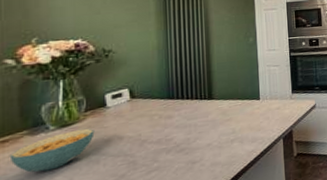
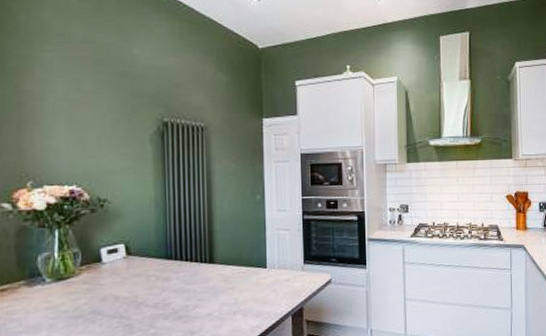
cereal bowl: present [9,128,95,173] -> none [8,284,90,326]

